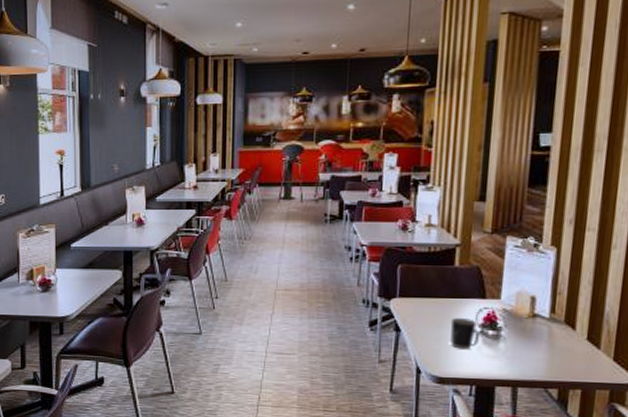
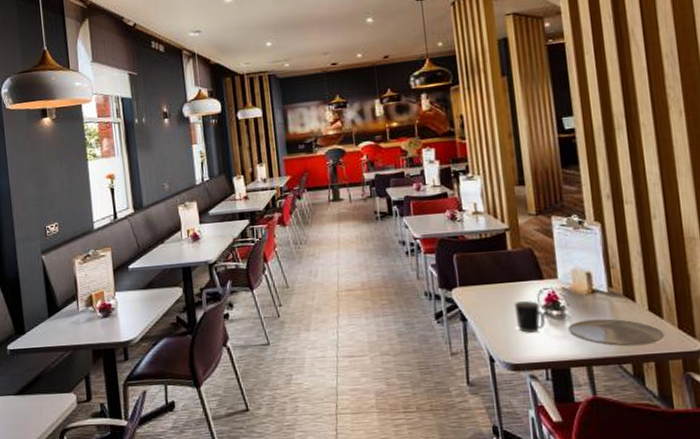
plate: none [501,342,598,373] -> present [568,318,665,347]

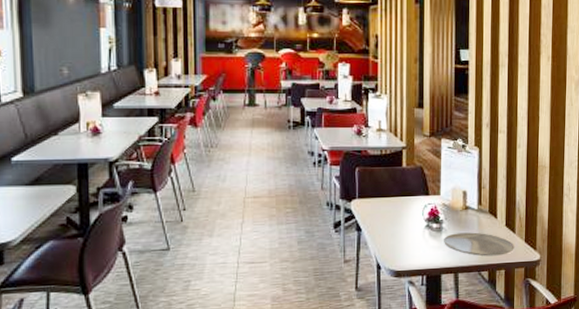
mug: present [514,301,545,333] -> none [402,214,426,243]

